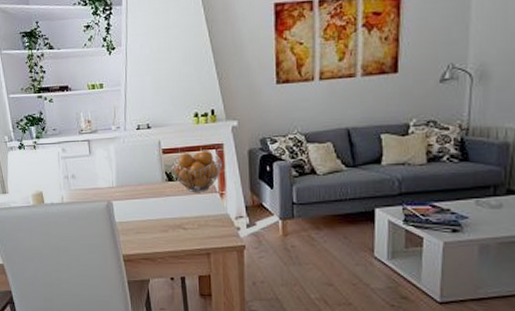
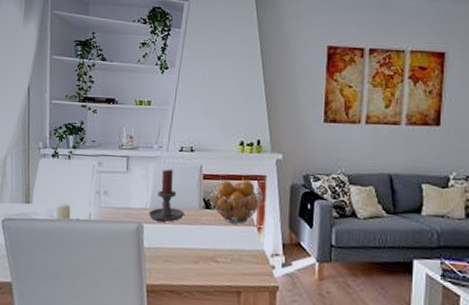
candle holder: none [115,147,149,197] -> present [148,169,184,222]

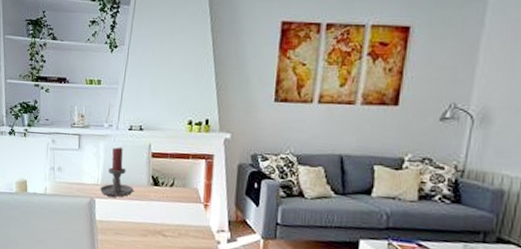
fruit basket: present [210,181,264,224] -> none [159,159,211,201]

